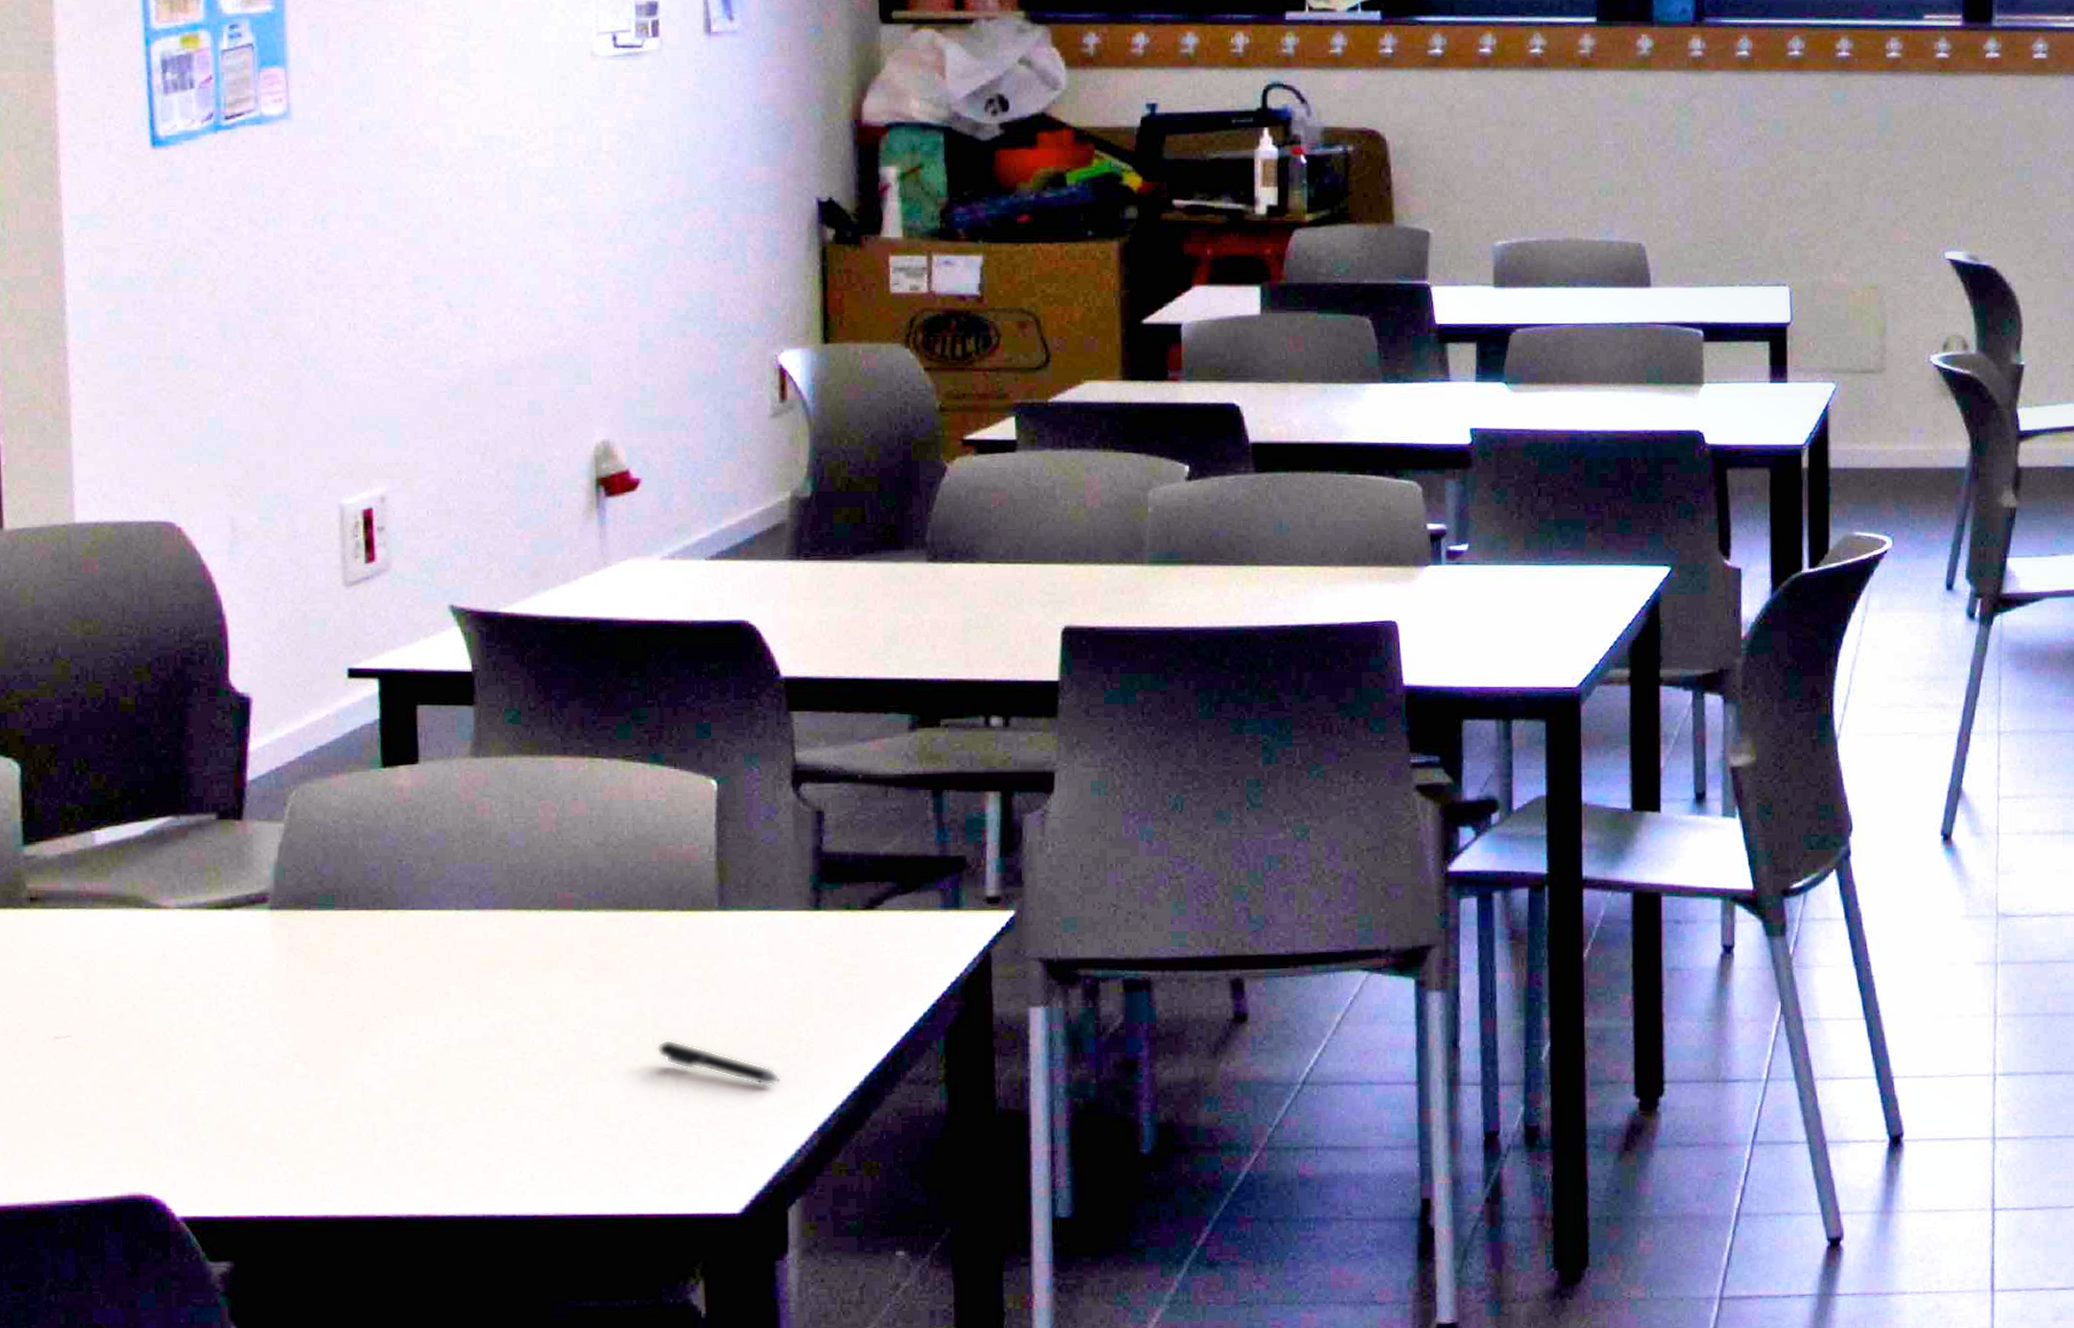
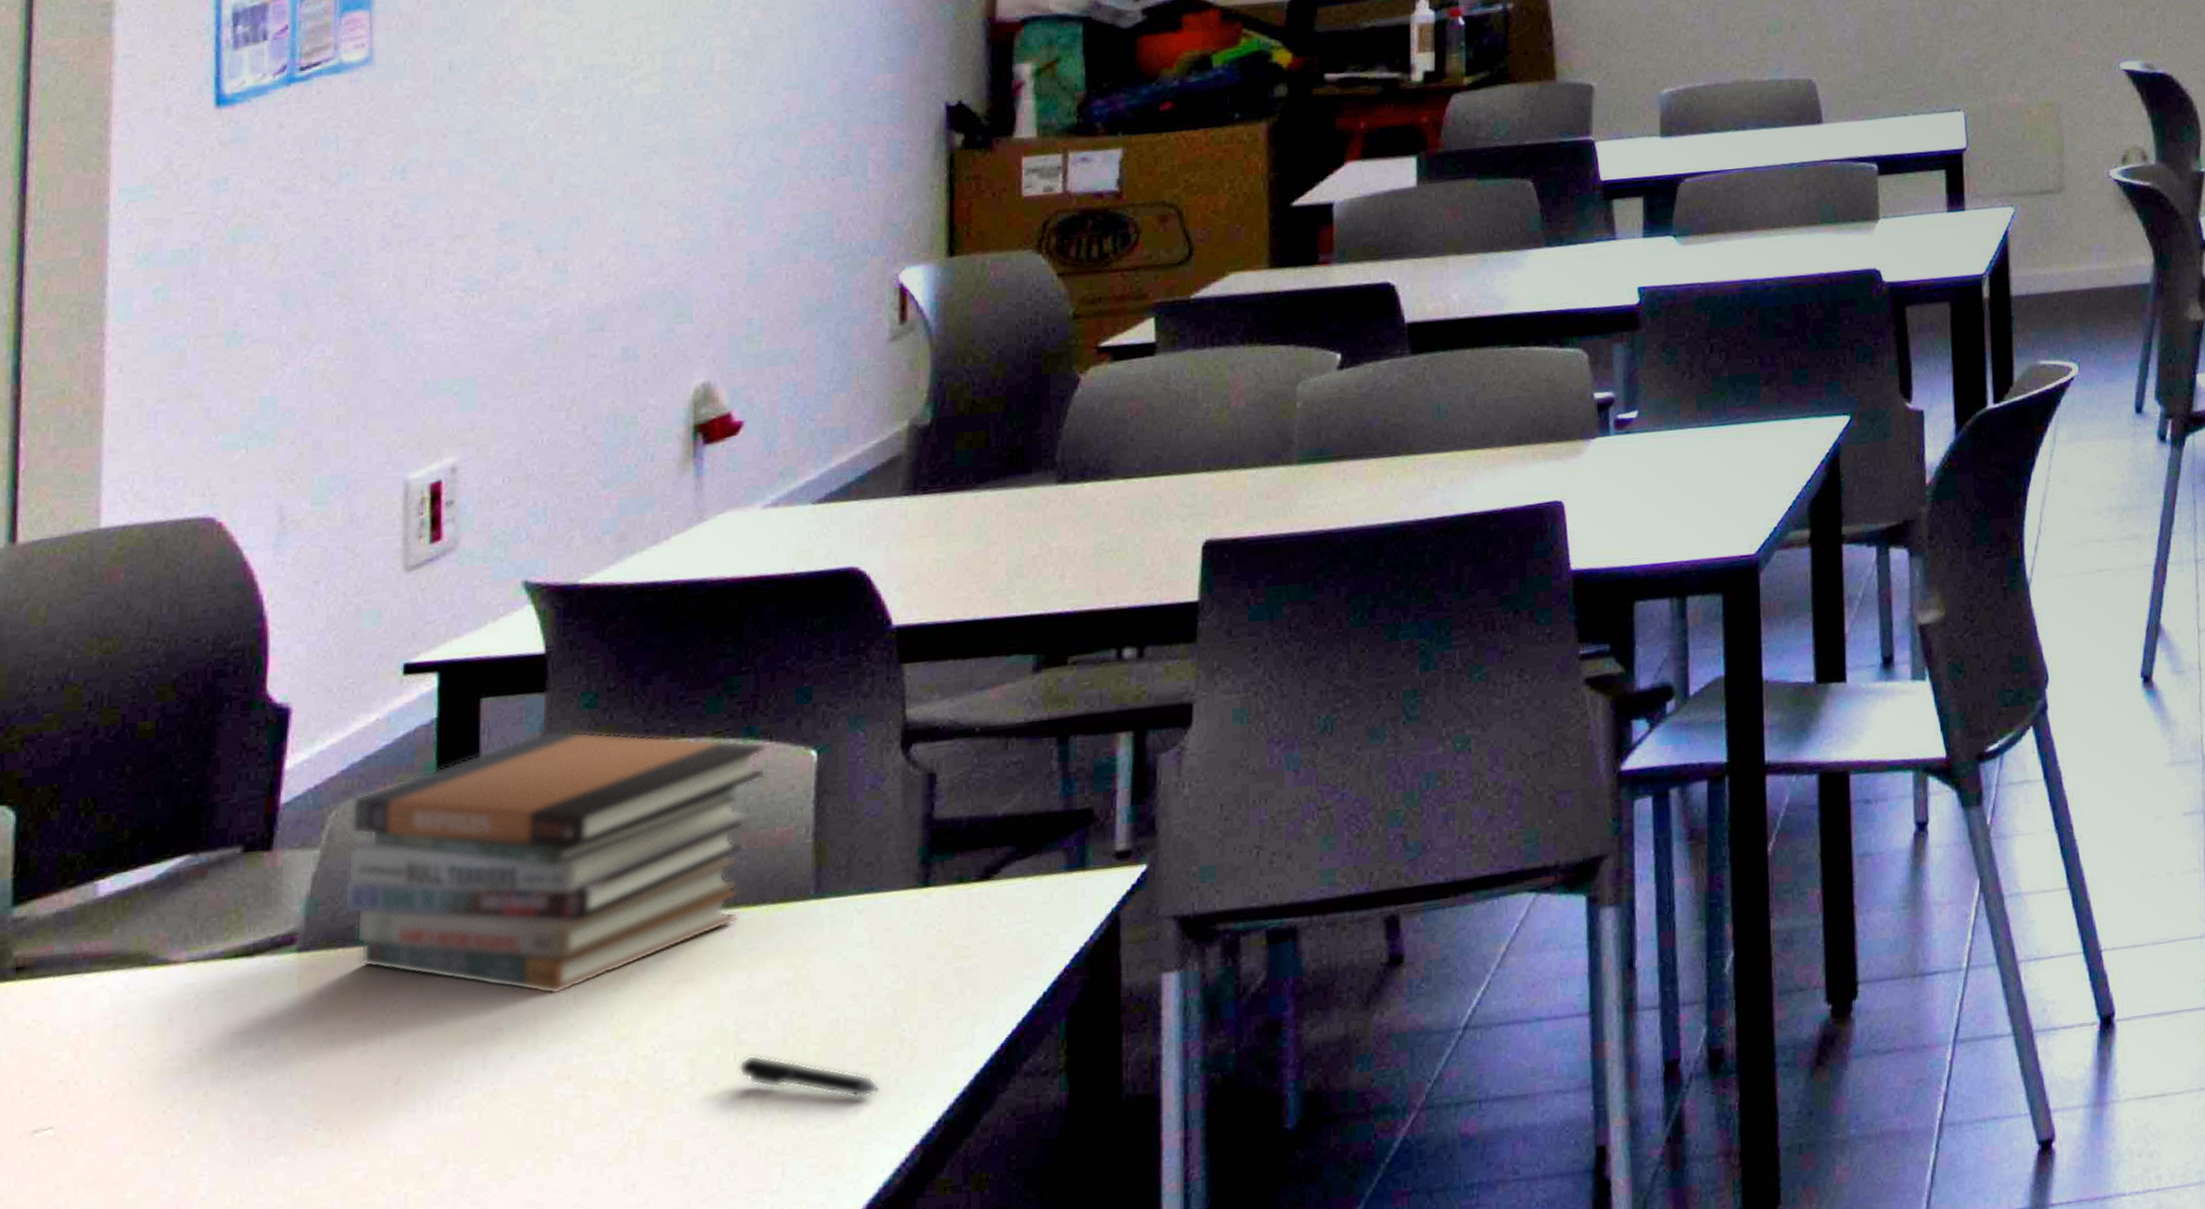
book stack: none [307,739,672,970] -> present [344,730,767,996]

